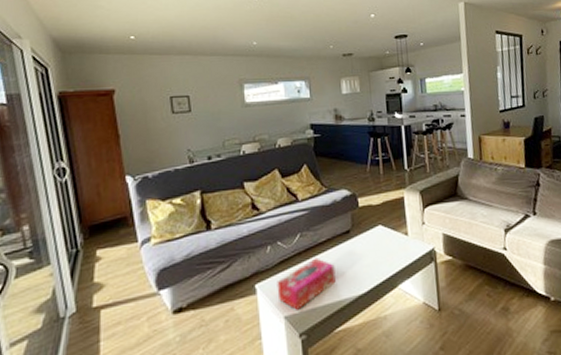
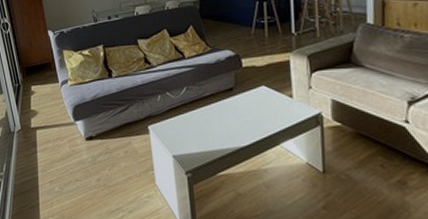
tissue box: present [277,257,336,310] -> none [166,109,219,152]

